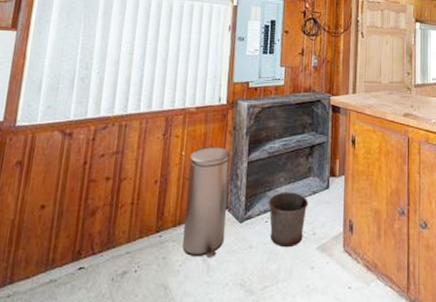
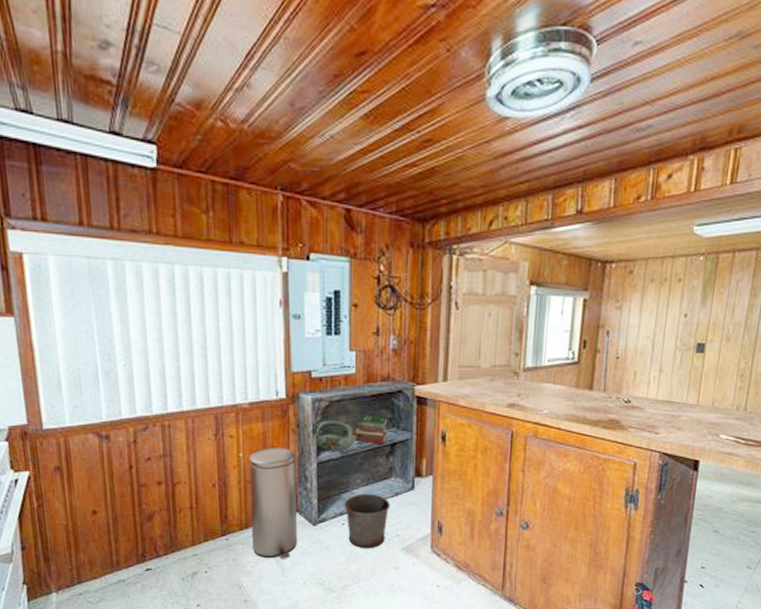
decorative basket: none [247,124,283,153] -> present [314,420,358,452]
books: none [280,119,308,146] -> present [355,414,388,444]

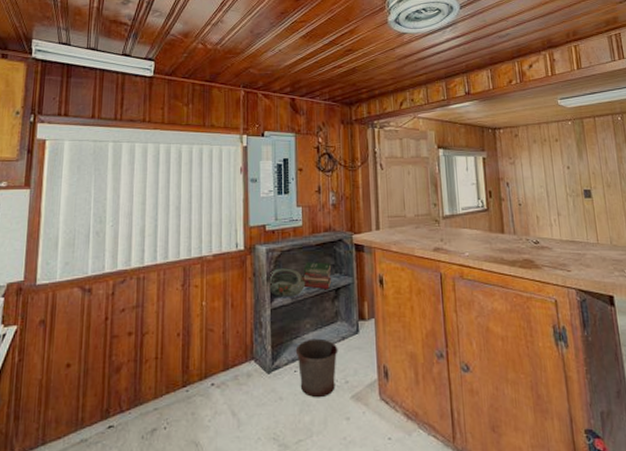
pedal bin: present [249,446,297,559] -> none [210,294,252,411]

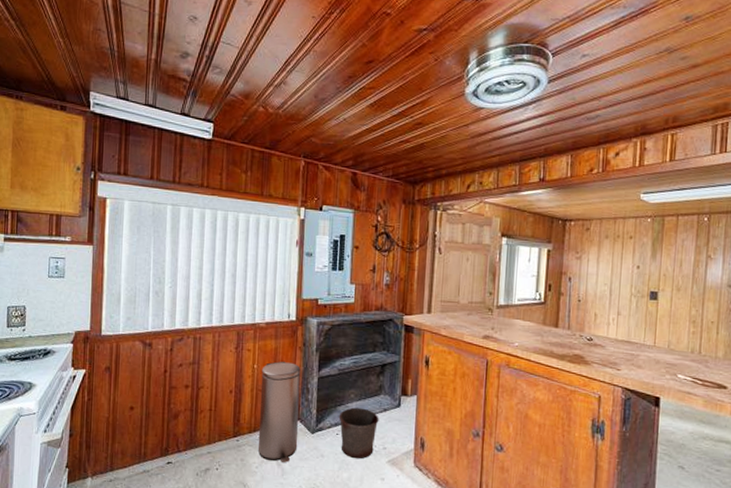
pedal bin: none [210,294,252,411] -> present [257,361,301,463]
decorative basket: present [268,268,306,298] -> none [317,341,354,369]
books: present [303,262,332,289] -> none [351,338,379,364]

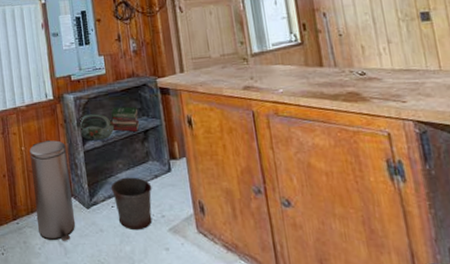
decorative basket: none [317,341,354,369] -> present [78,113,115,142]
books: none [351,338,379,364] -> present [110,106,140,132]

